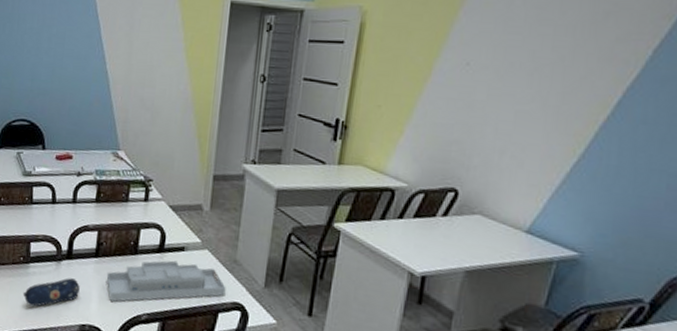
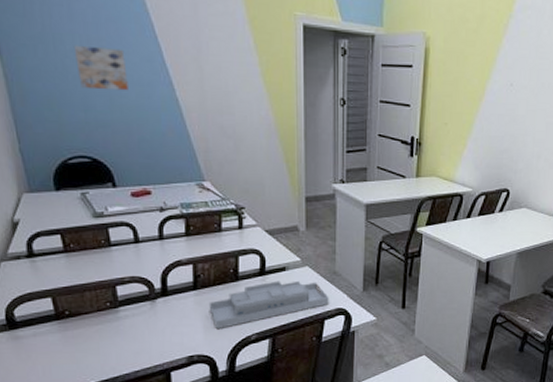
pencil case: present [22,277,80,307] -> none [116,314,182,349]
wall art: none [31,23,70,63] -> present [73,45,128,91]

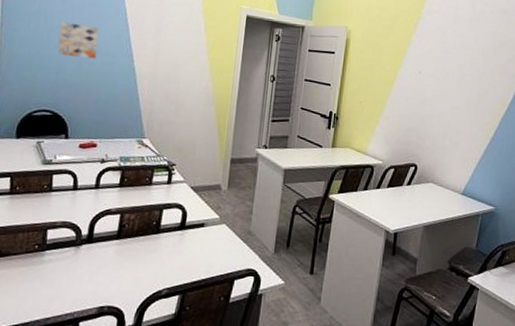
desk organizer: present [208,280,329,330] -> none [127,236,241,281]

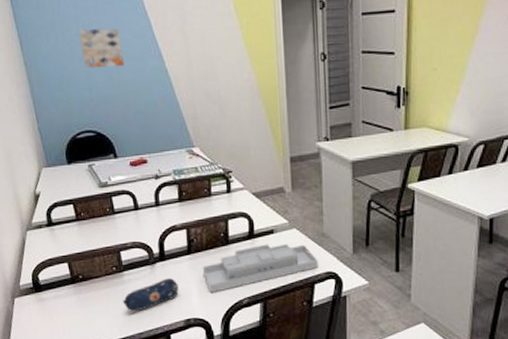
pencil case: none [35,262,100,295] -> present [122,278,179,312]
desk organizer: none [127,236,241,281] -> present [202,243,318,294]

